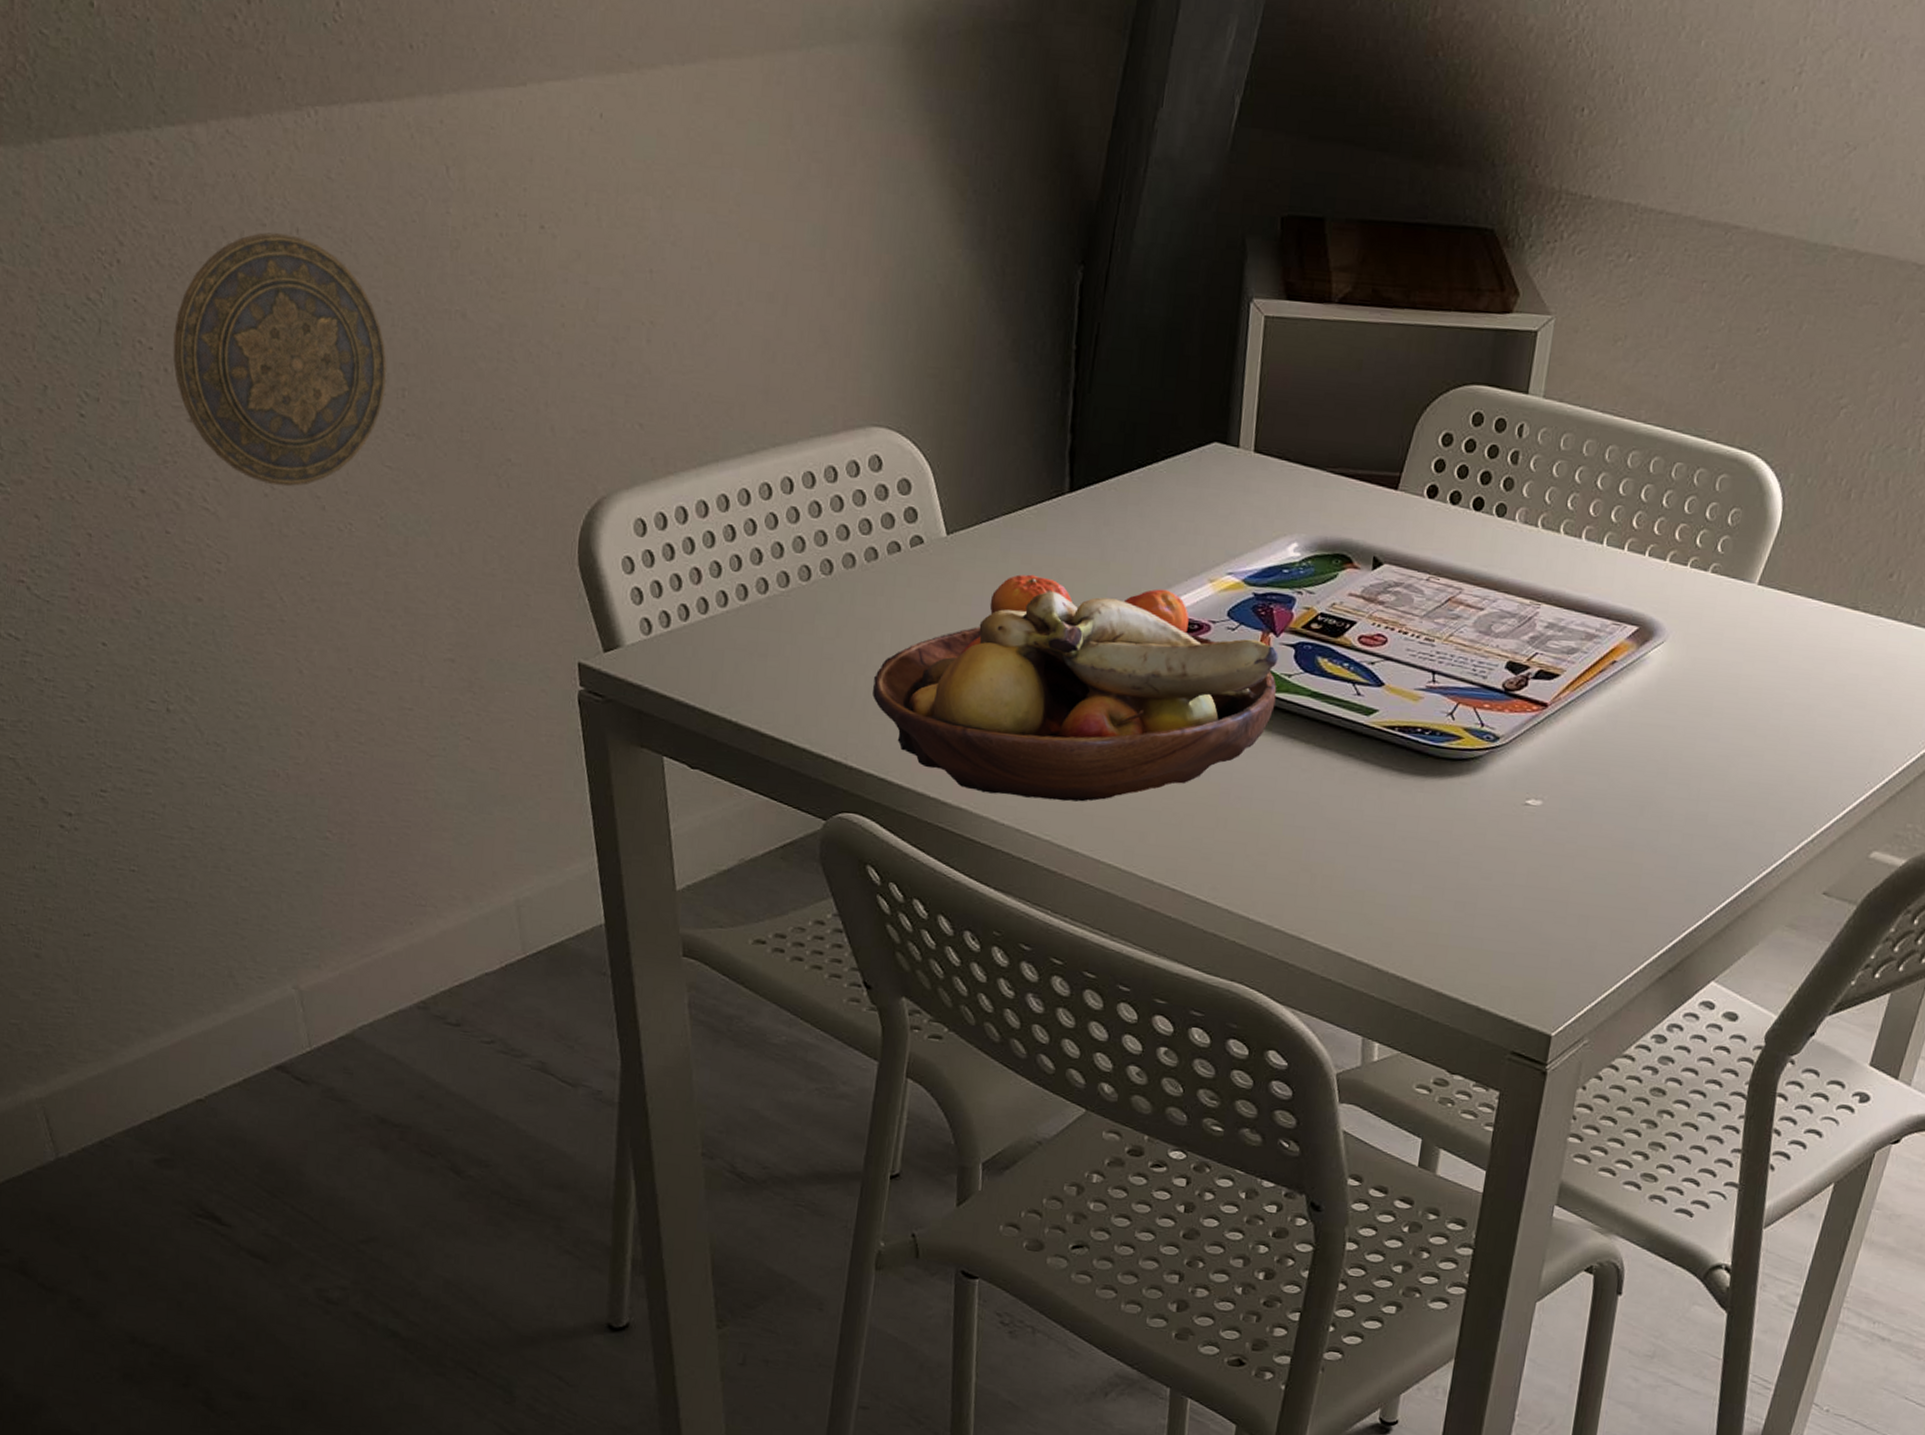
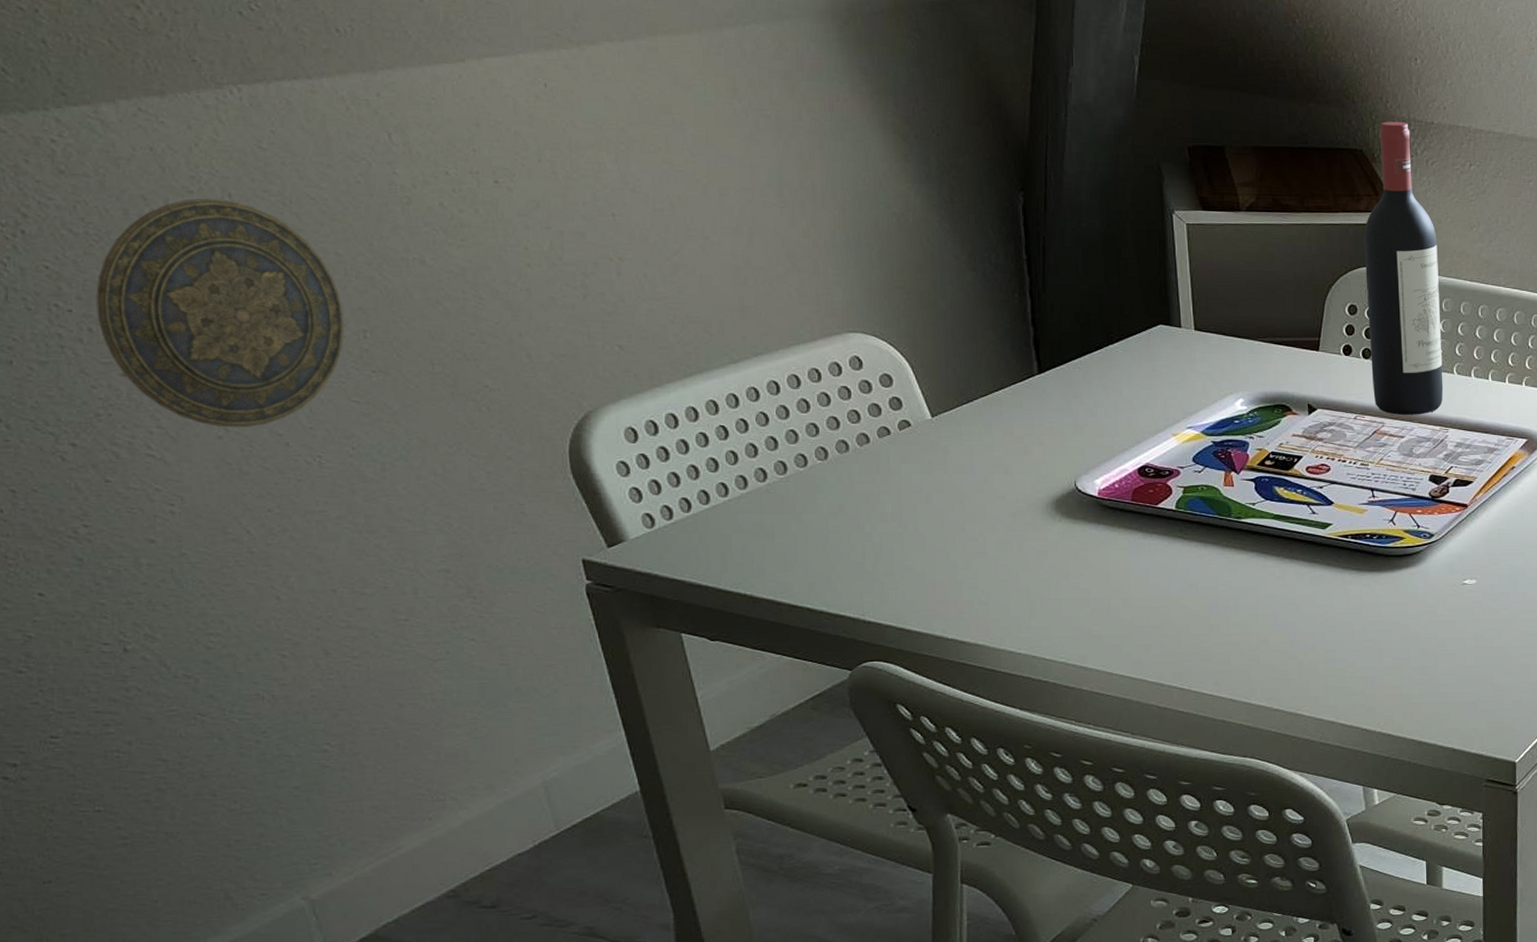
fruit bowl: present [873,574,1278,802] -> none [881,443,1245,629]
wine bottle: none [1455,192,1569,583] -> present [1363,121,1444,415]

